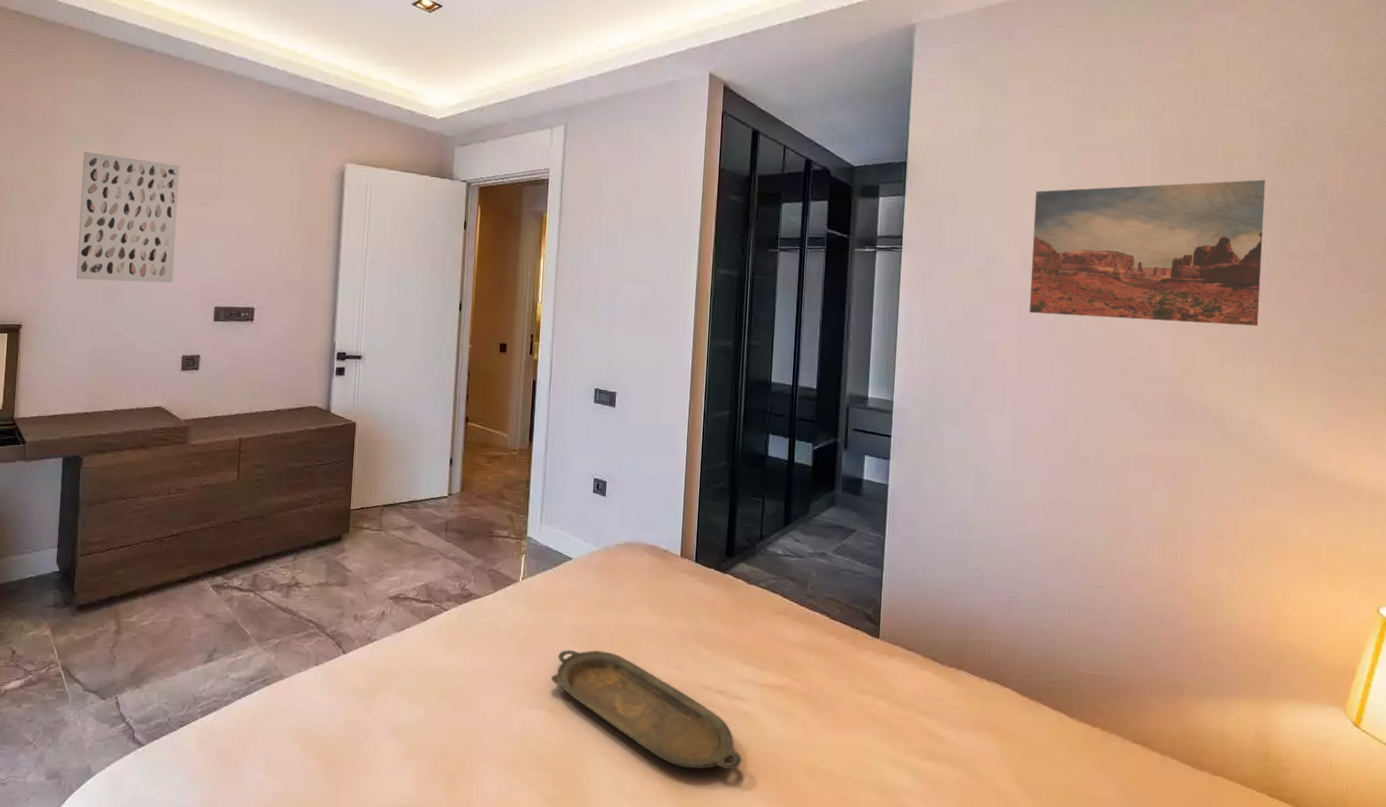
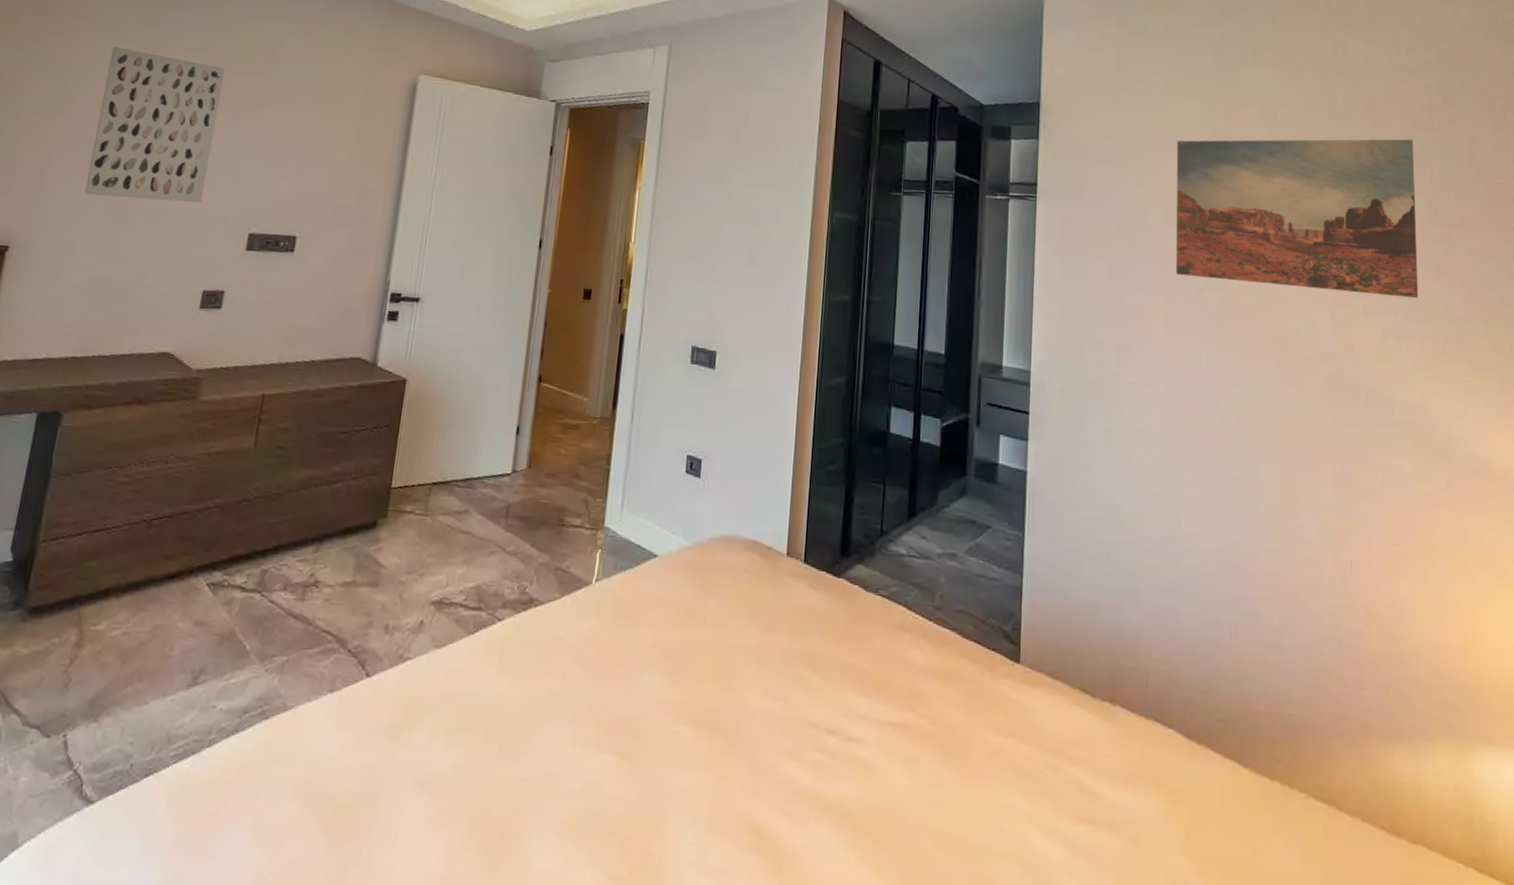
serving tray: present [551,650,742,771] -> none [625,674,857,838]

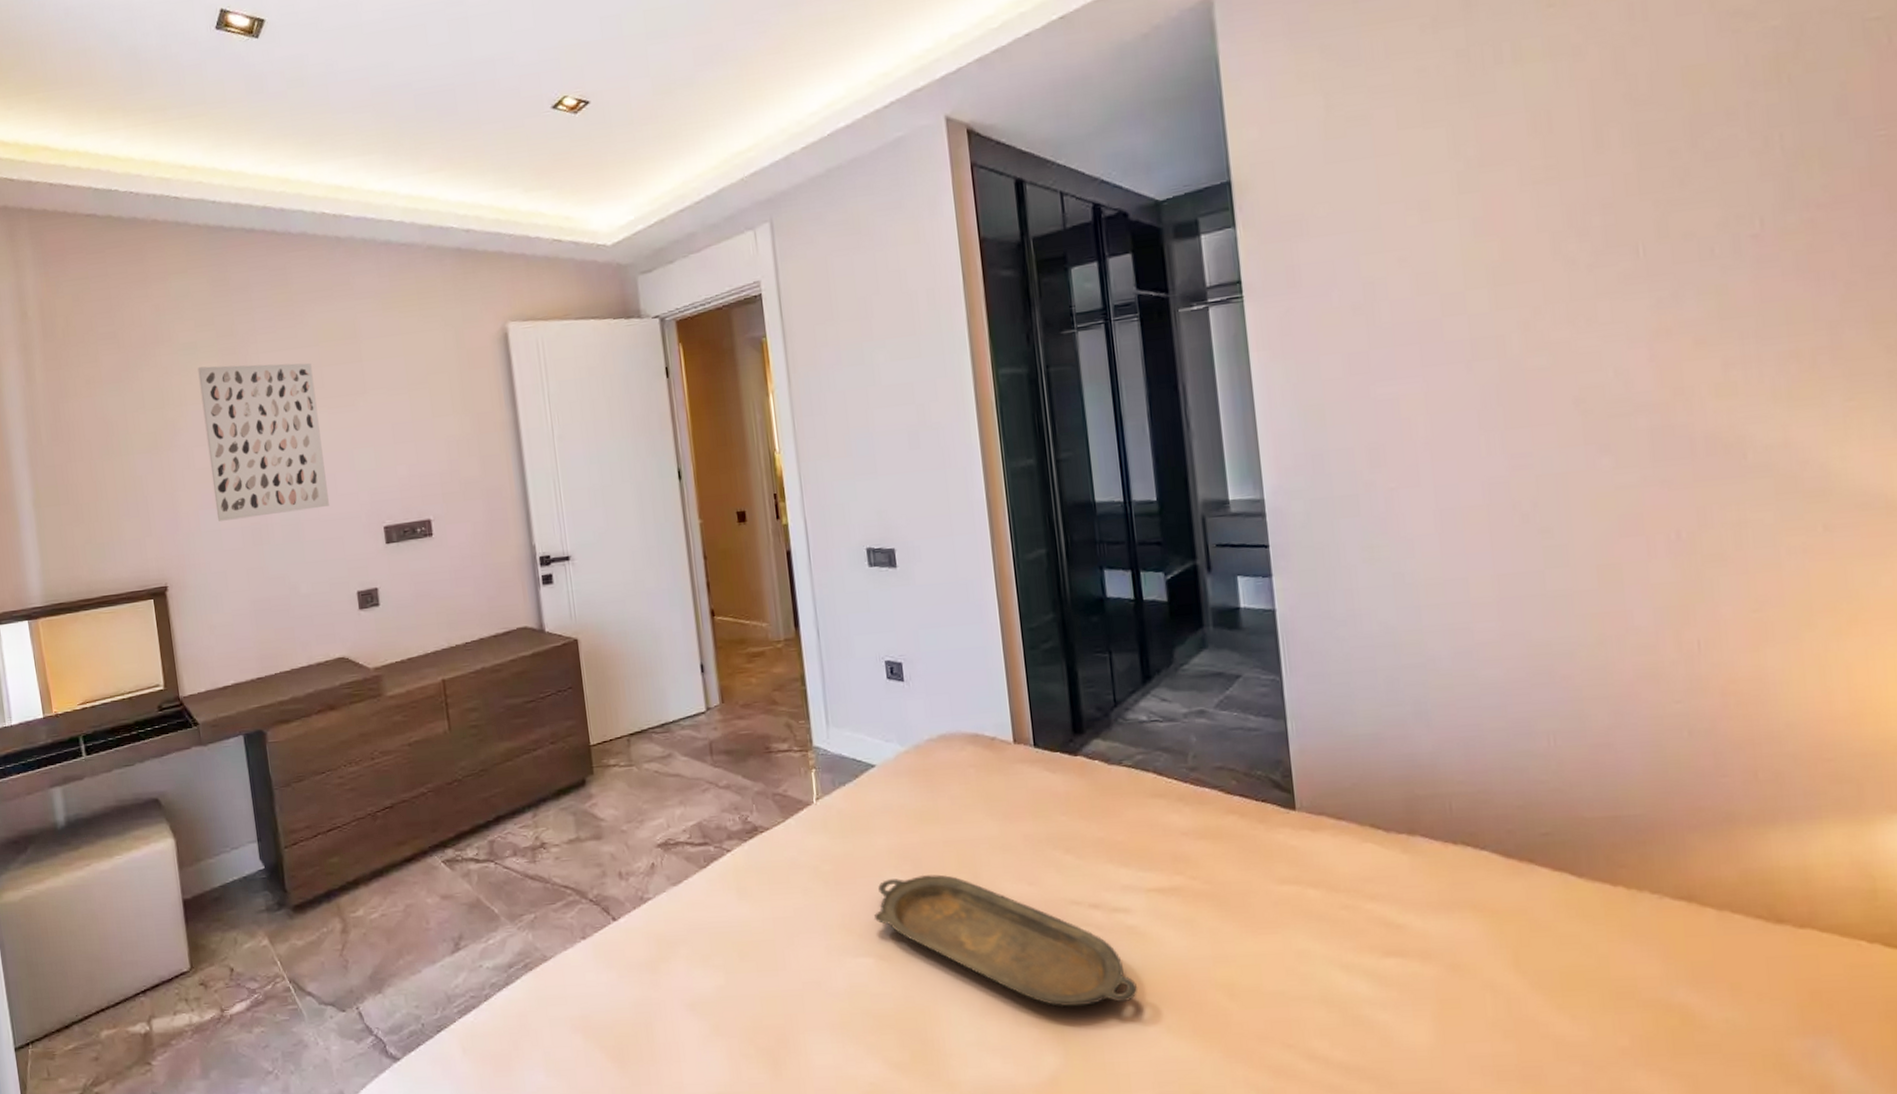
serving tray: none [625,674,857,838] -> present [874,874,1138,1007]
wall art: present [1175,139,1419,299] -> none [1417,106,1773,351]

